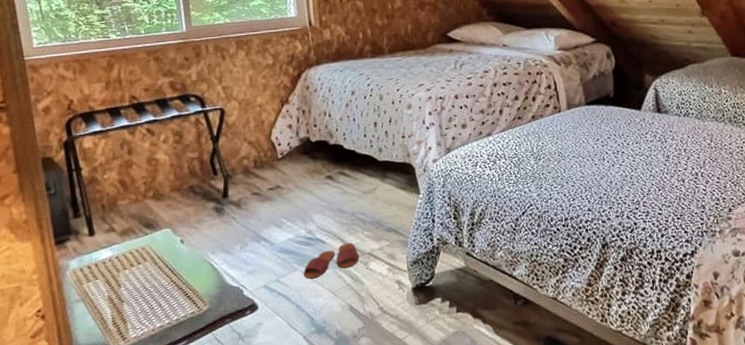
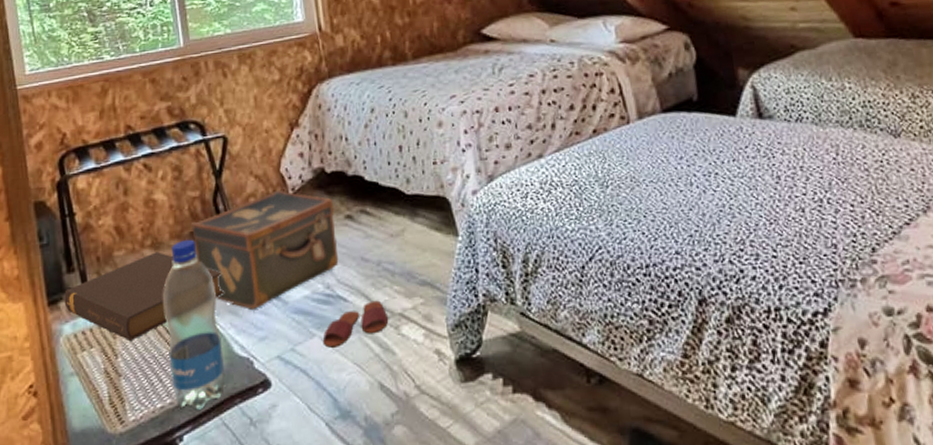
book: none [71,202,218,274] -> present [64,251,224,341]
bottle: none [162,192,218,328] -> present [162,239,226,410]
suitcase: none [191,154,319,249] -> present [192,190,339,309]

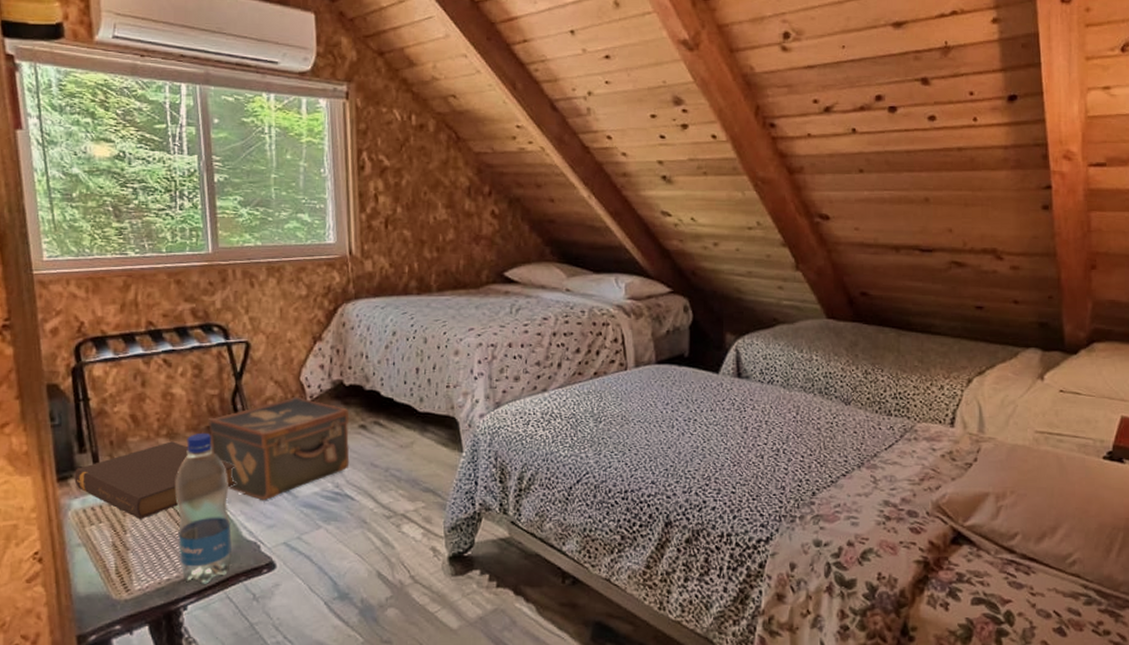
slippers: present [322,300,388,348] -> none [328,501,390,539]

